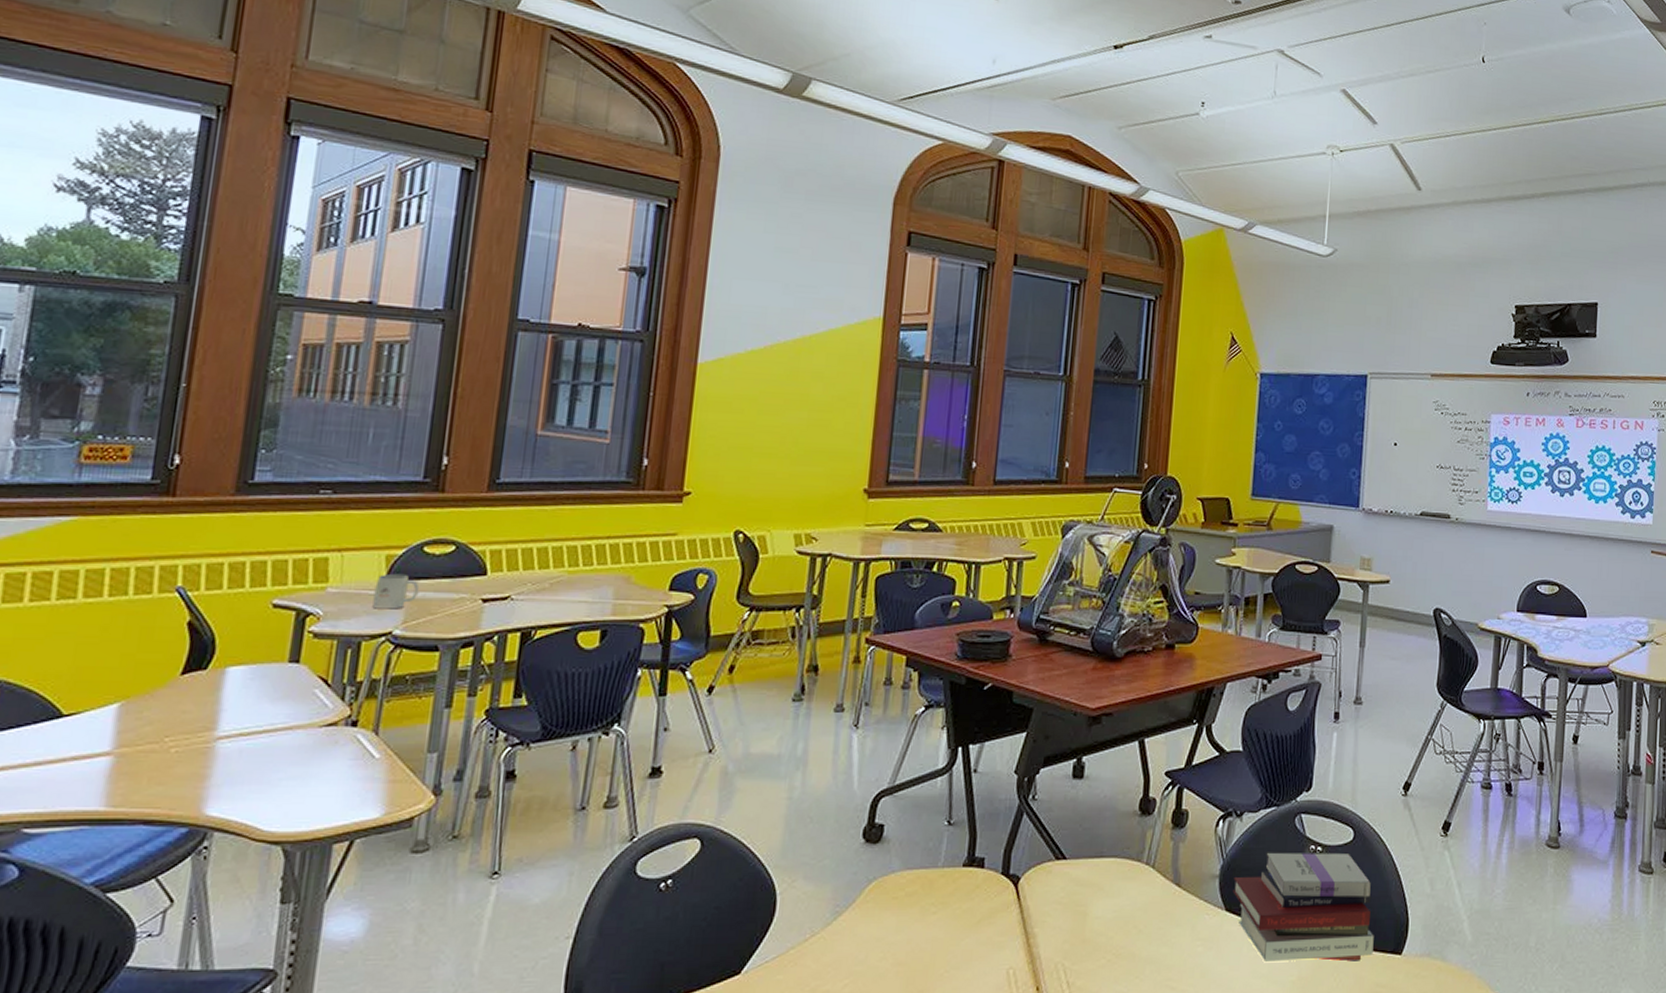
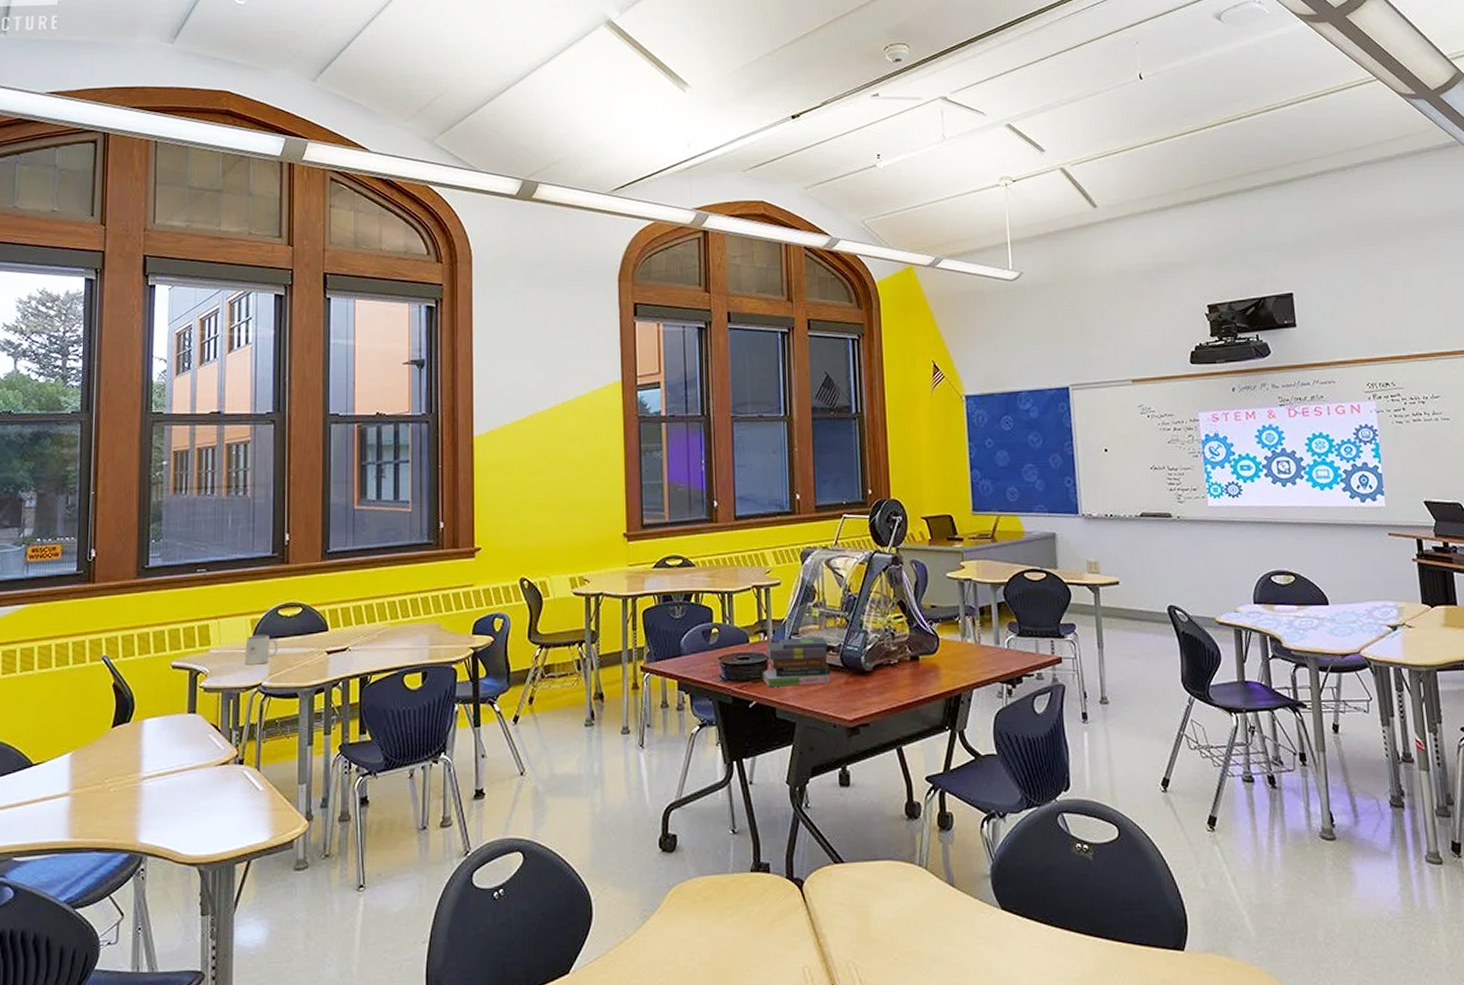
books: none [1000,618,1080,669] -> present [760,638,831,687]
books: present [1233,852,1374,963] -> none [1005,850,1155,960]

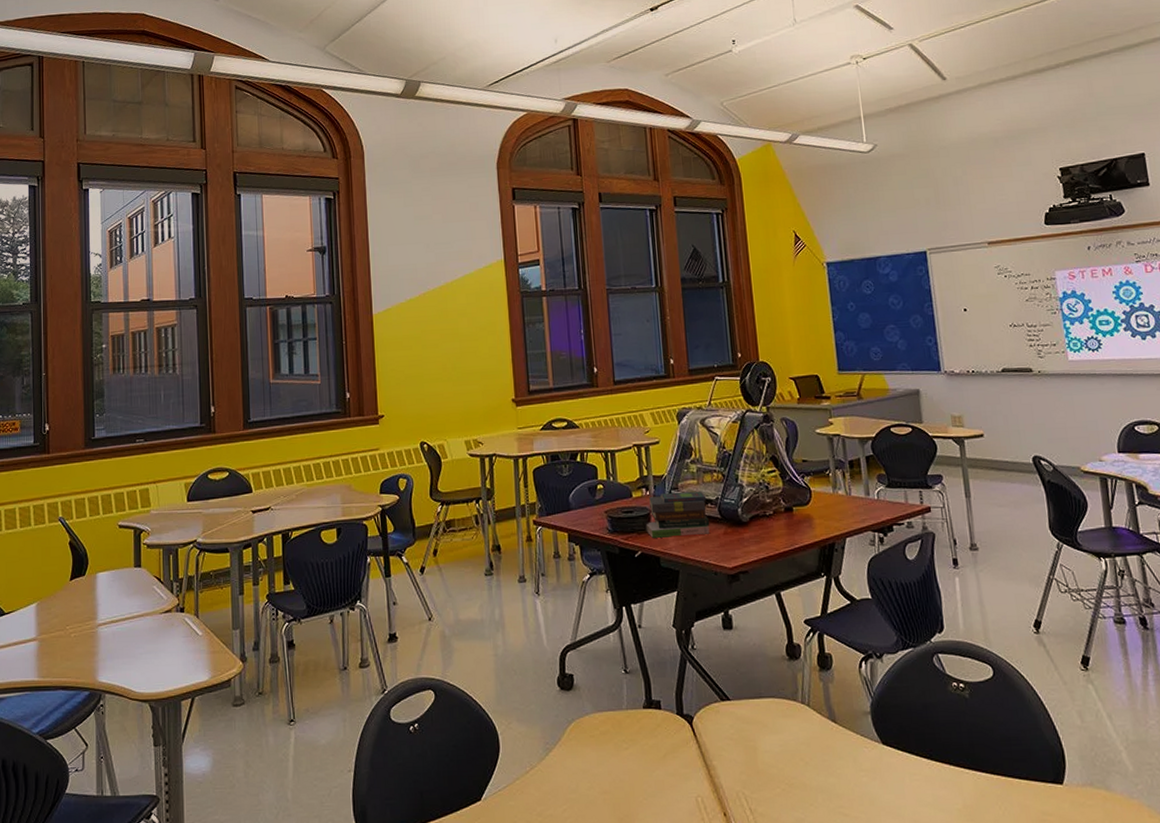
mug: present [245,634,279,665] -> none [181,496,210,524]

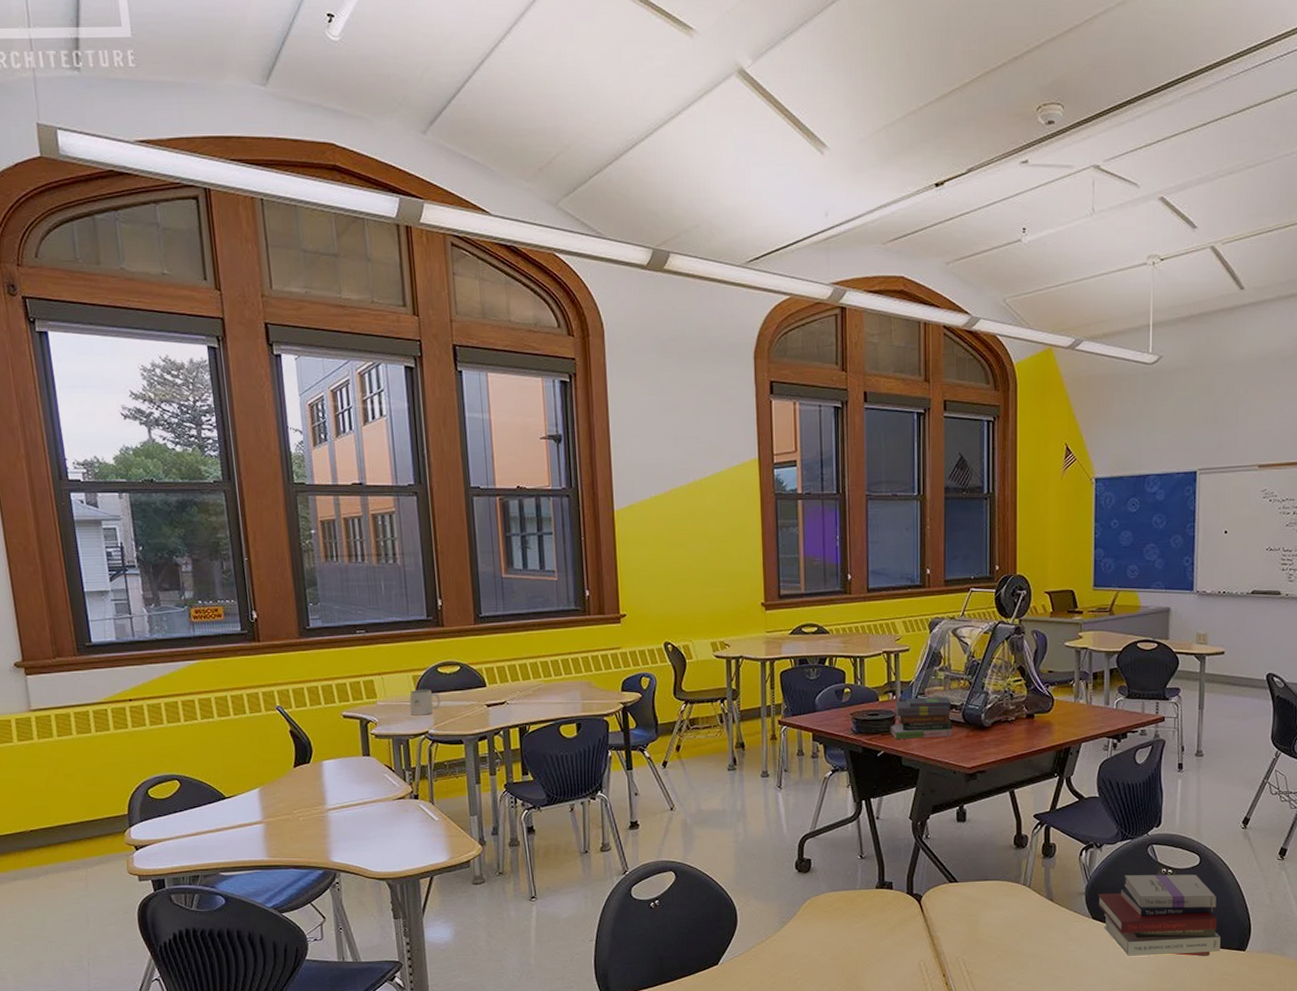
mug: none [181,496,210,524] -> present [409,689,441,715]
books: none [884,689,1034,792] -> present [1097,874,1221,957]

